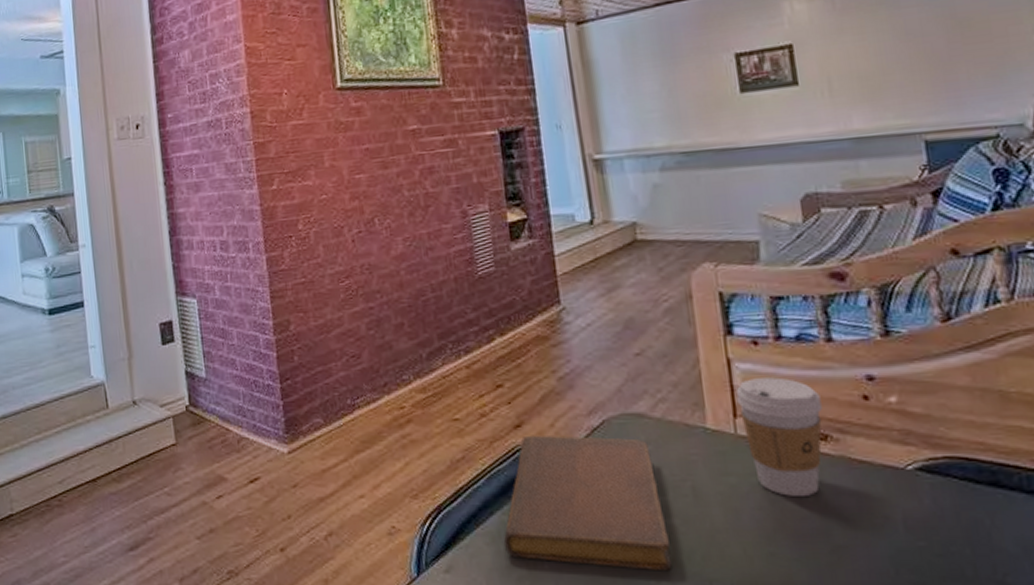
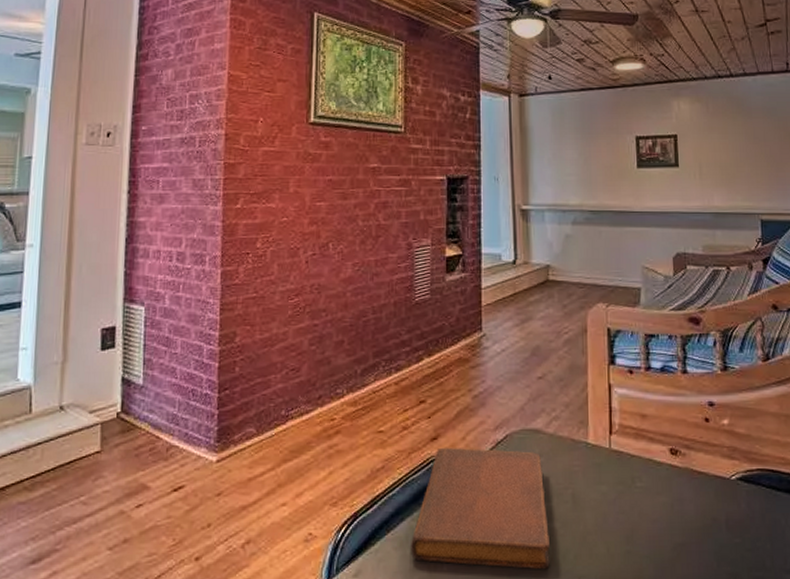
coffee cup: present [736,377,822,496] -> none [613,401,675,502]

